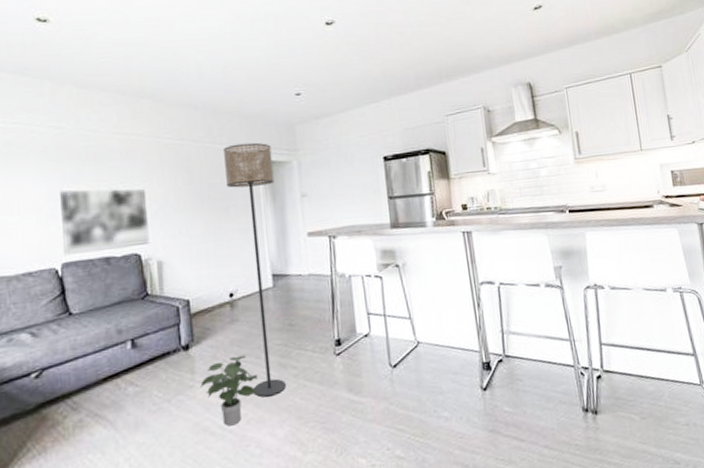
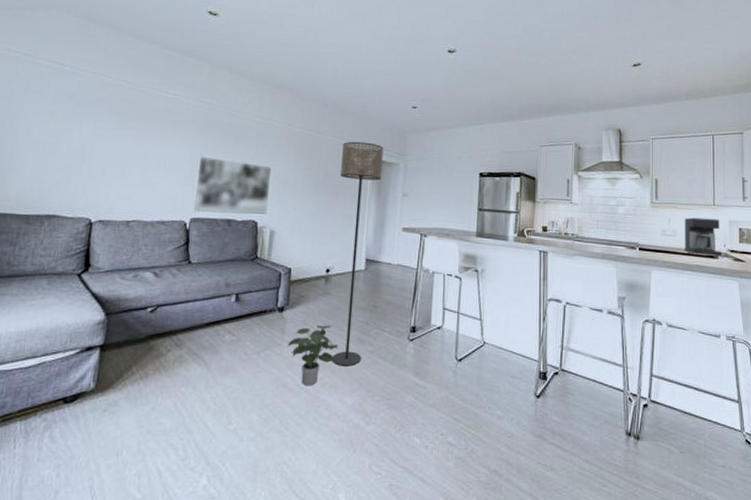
coffee maker: none [612,164,657,207] -> present [684,217,722,257]

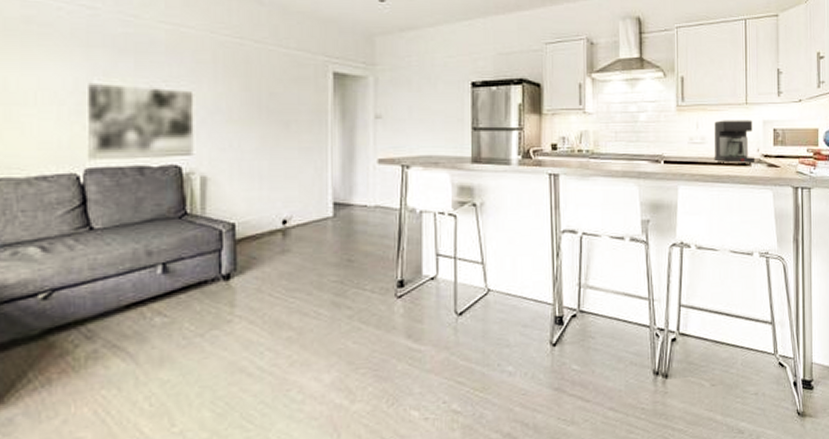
potted plant: present [287,325,338,386] -> none [240,290,307,368]
floor lamp: present [332,141,384,366] -> none [288,50,346,339]

